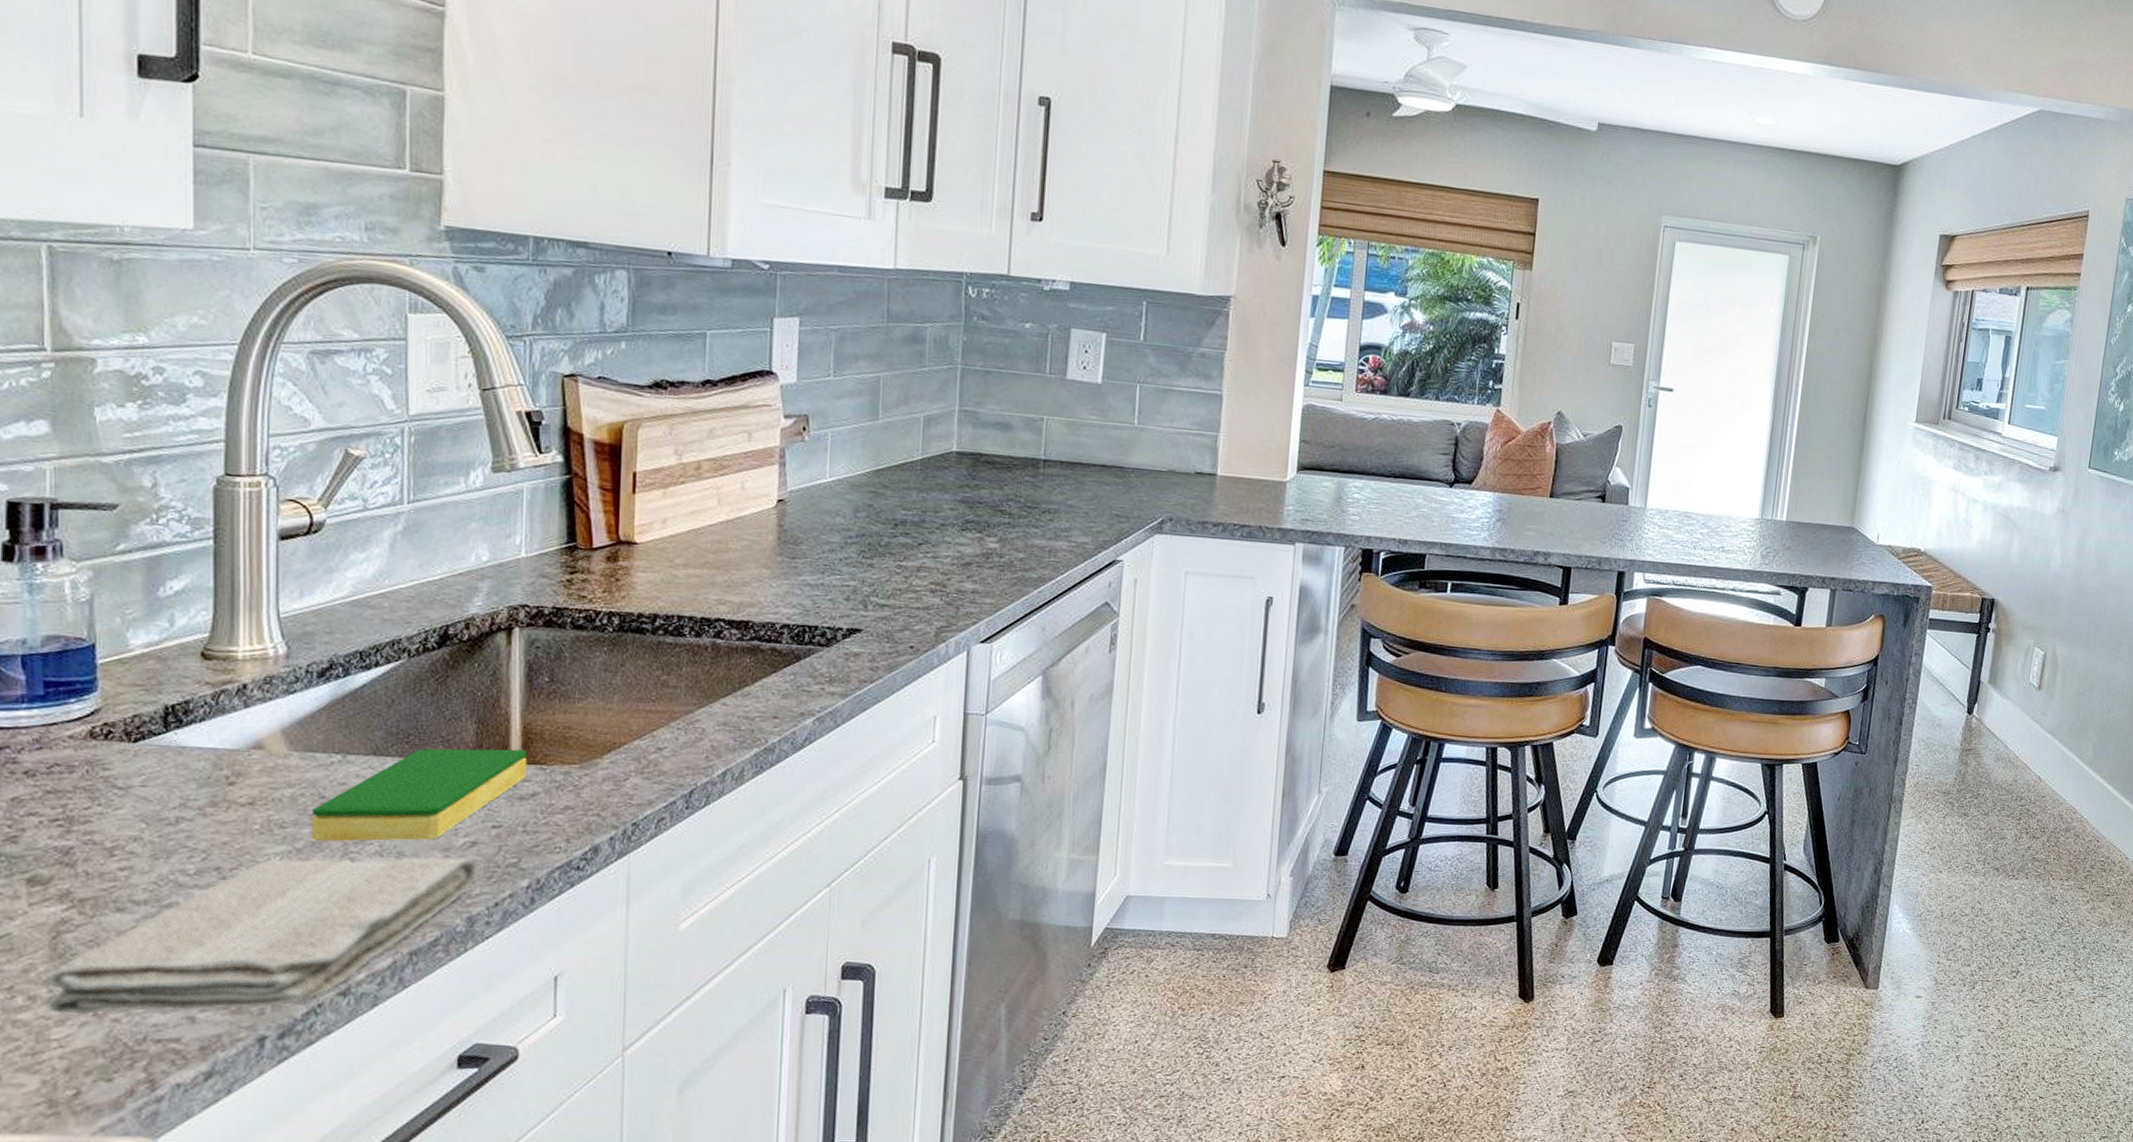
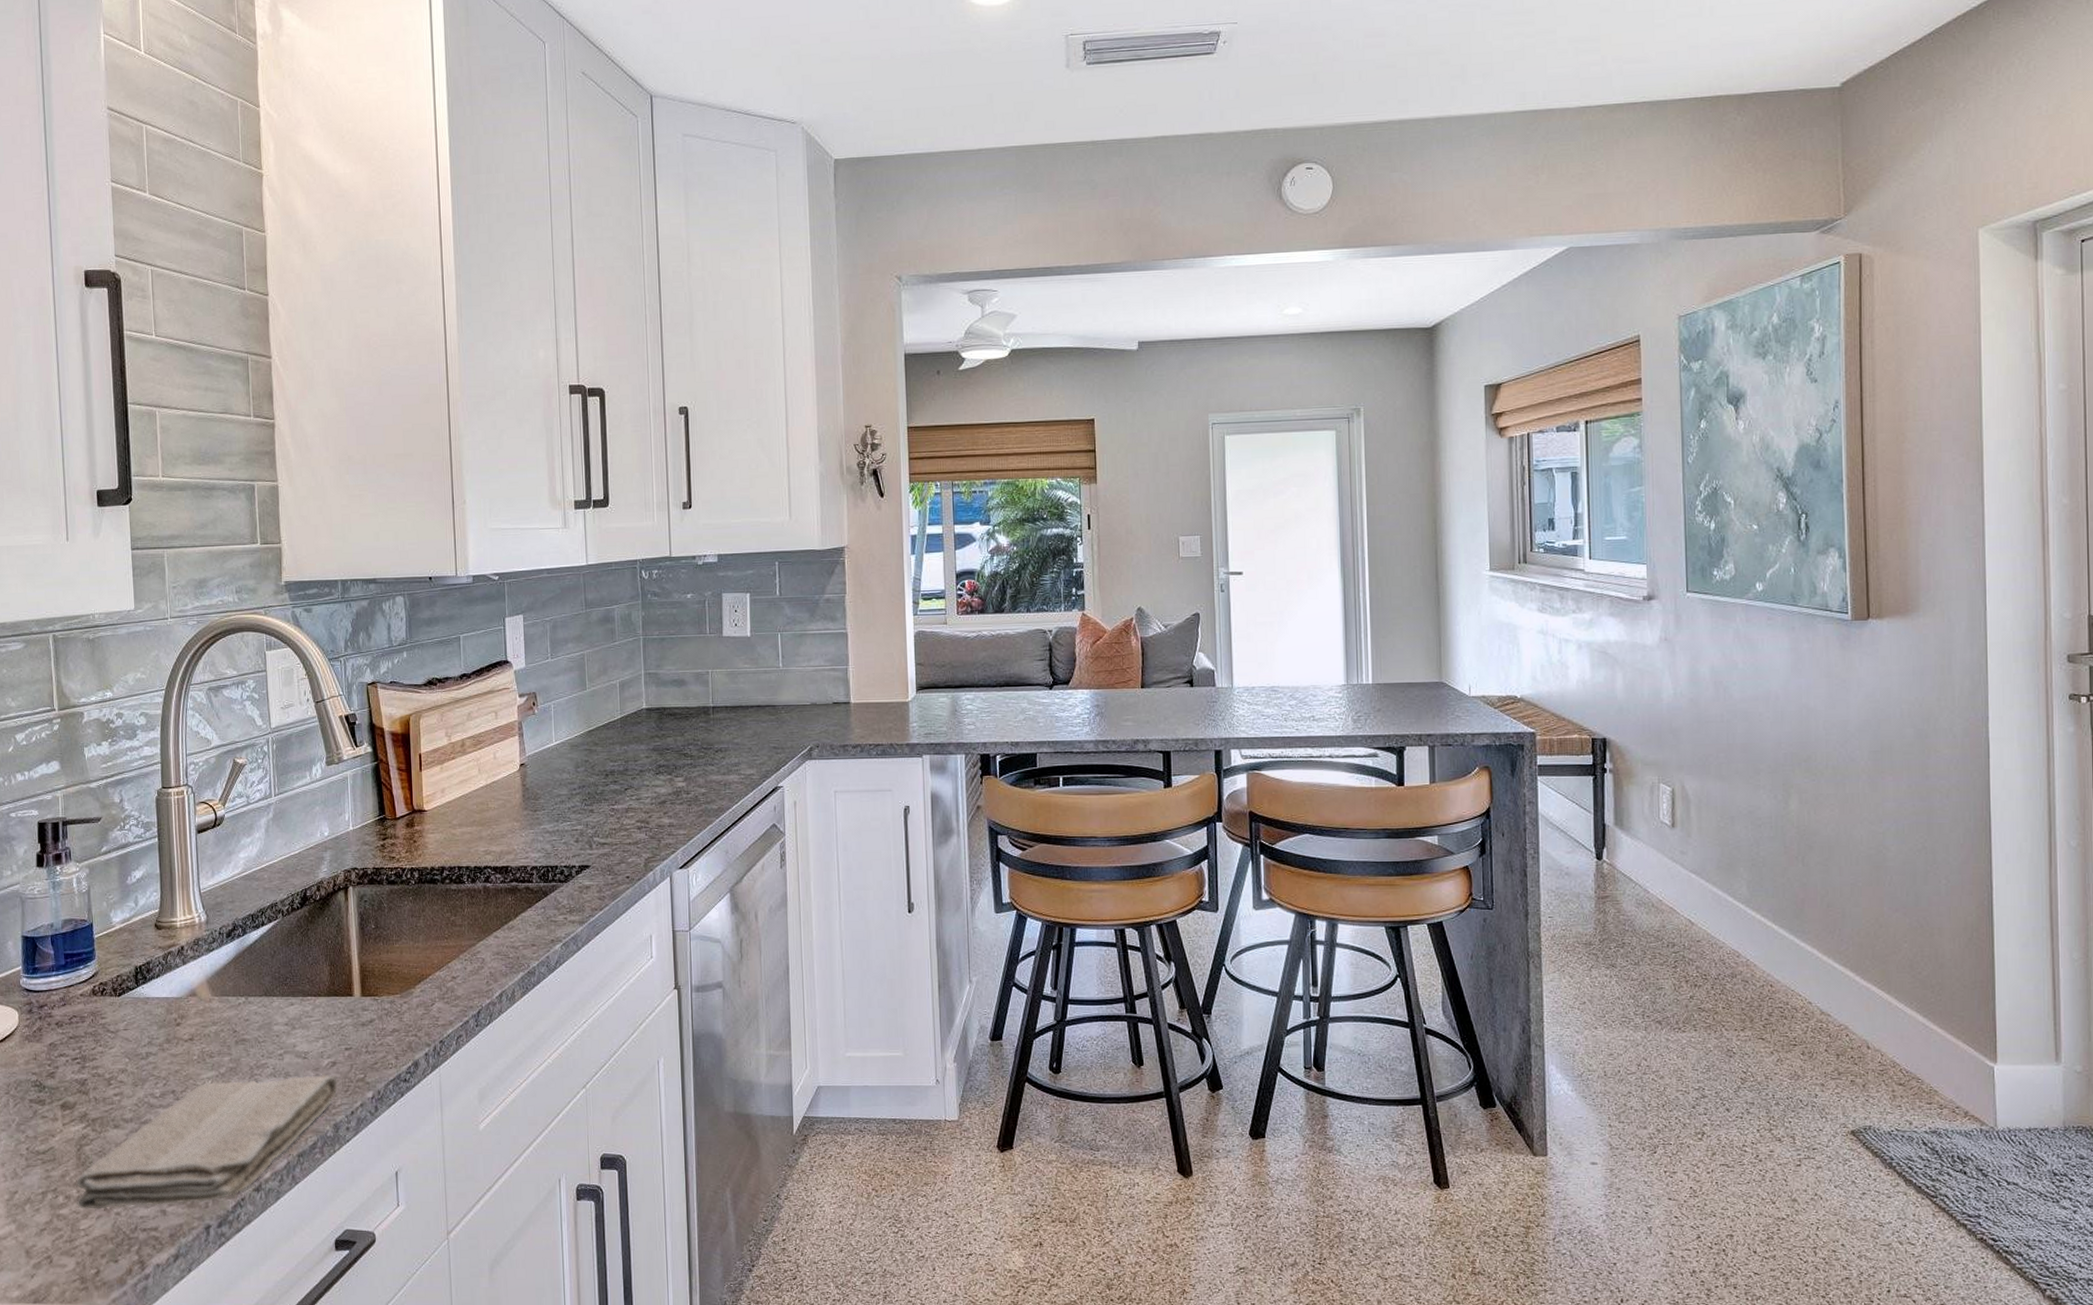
dish sponge: present [311,748,528,842] -> none [229,985,366,1067]

